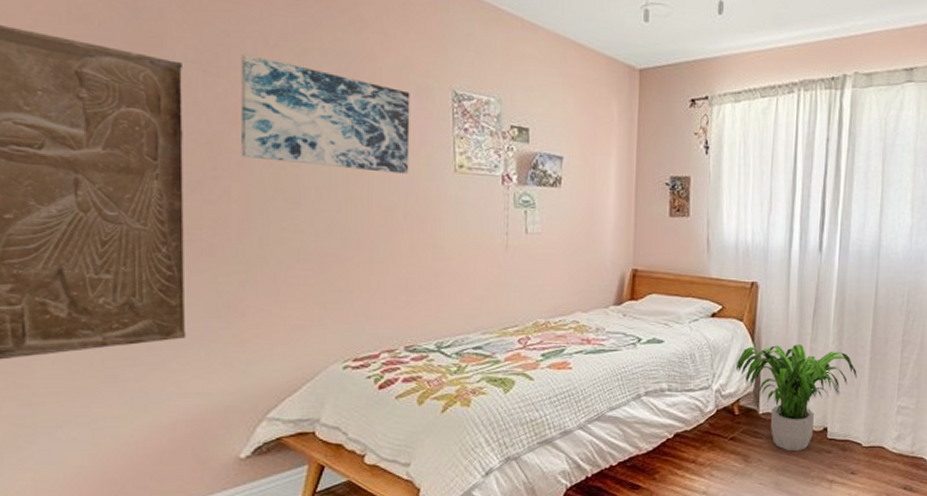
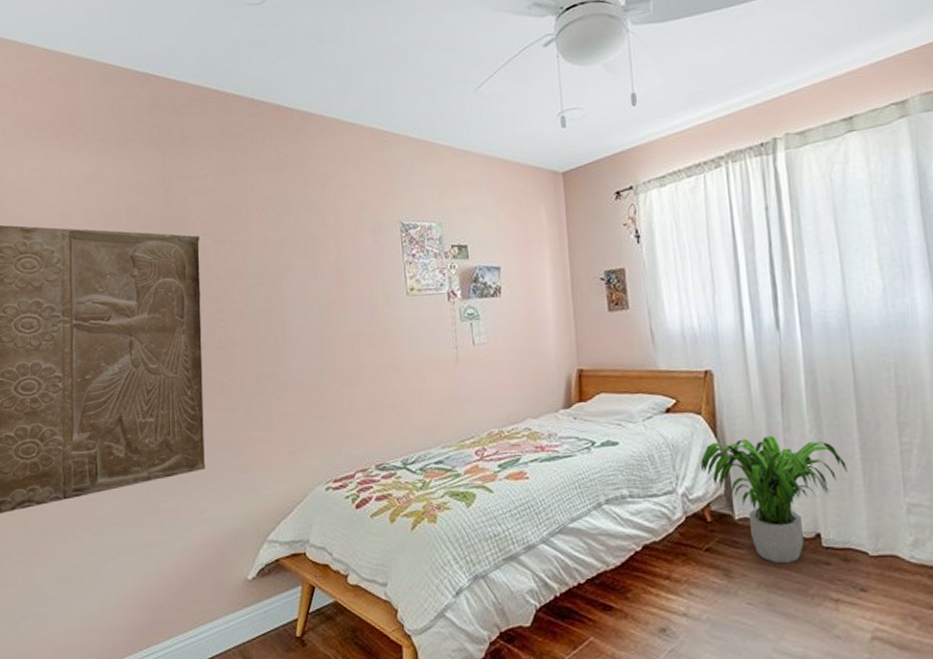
wall art: present [241,53,410,174] -> none [239,220,369,307]

